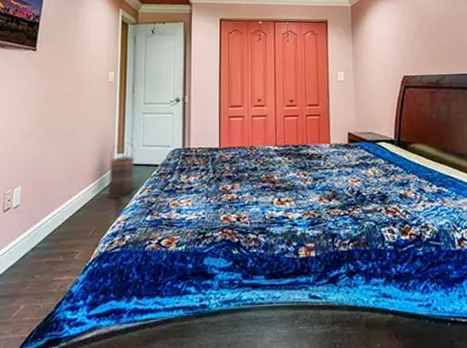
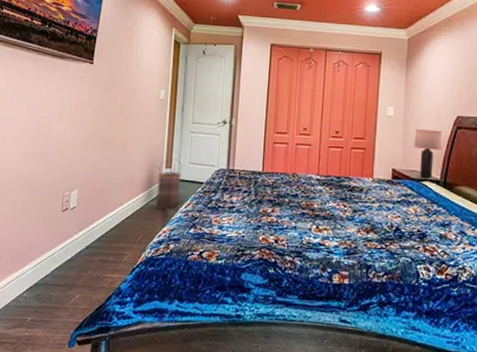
table lamp: none [365,91,394,139] -> present [413,129,443,178]

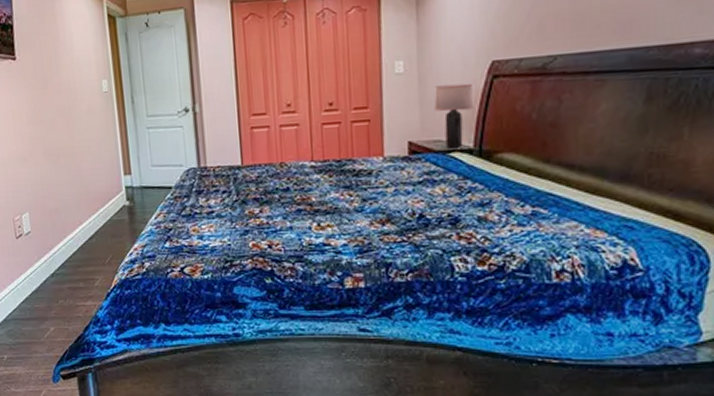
basket: present [155,159,183,210] -> none [116,162,147,225]

